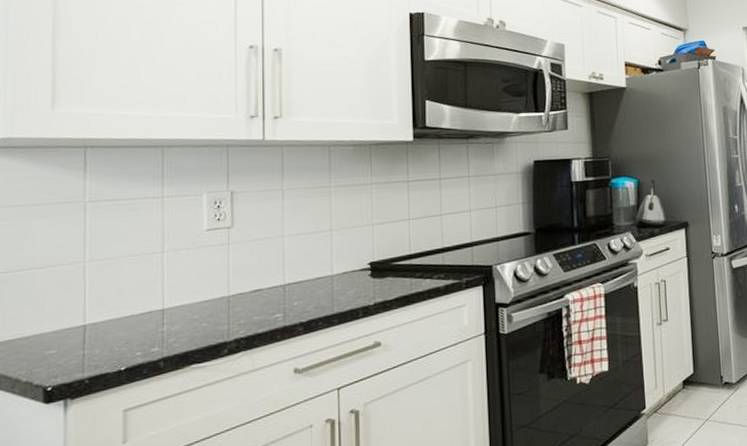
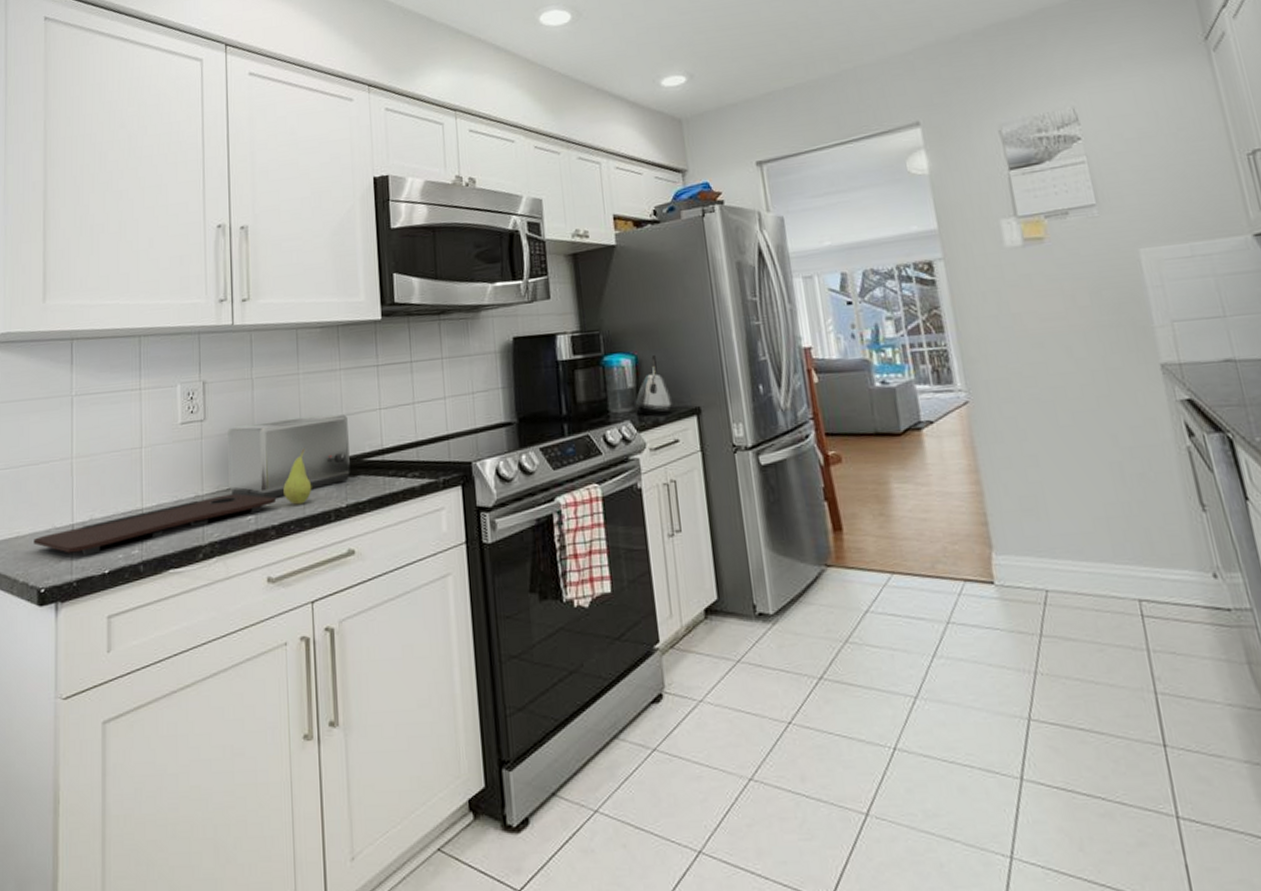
cutting board: none [39,294,304,355] -> present [34,493,276,556]
toaster: none [256,223,379,299] -> present [227,414,350,499]
fruit: none [312,253,341,304] -> present [283,448,312,505]

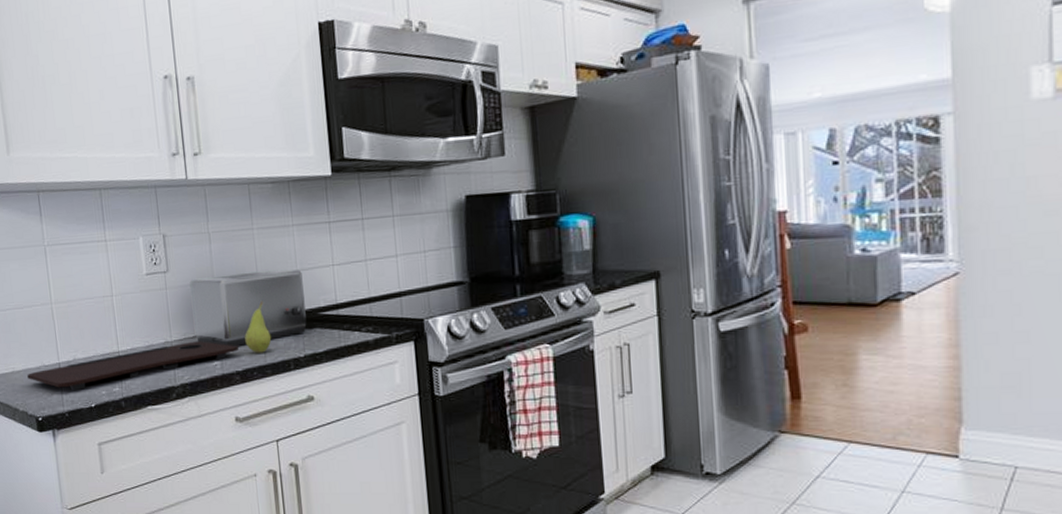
kettle: present [635,355,673,417] -> none [591,217,631,280]

